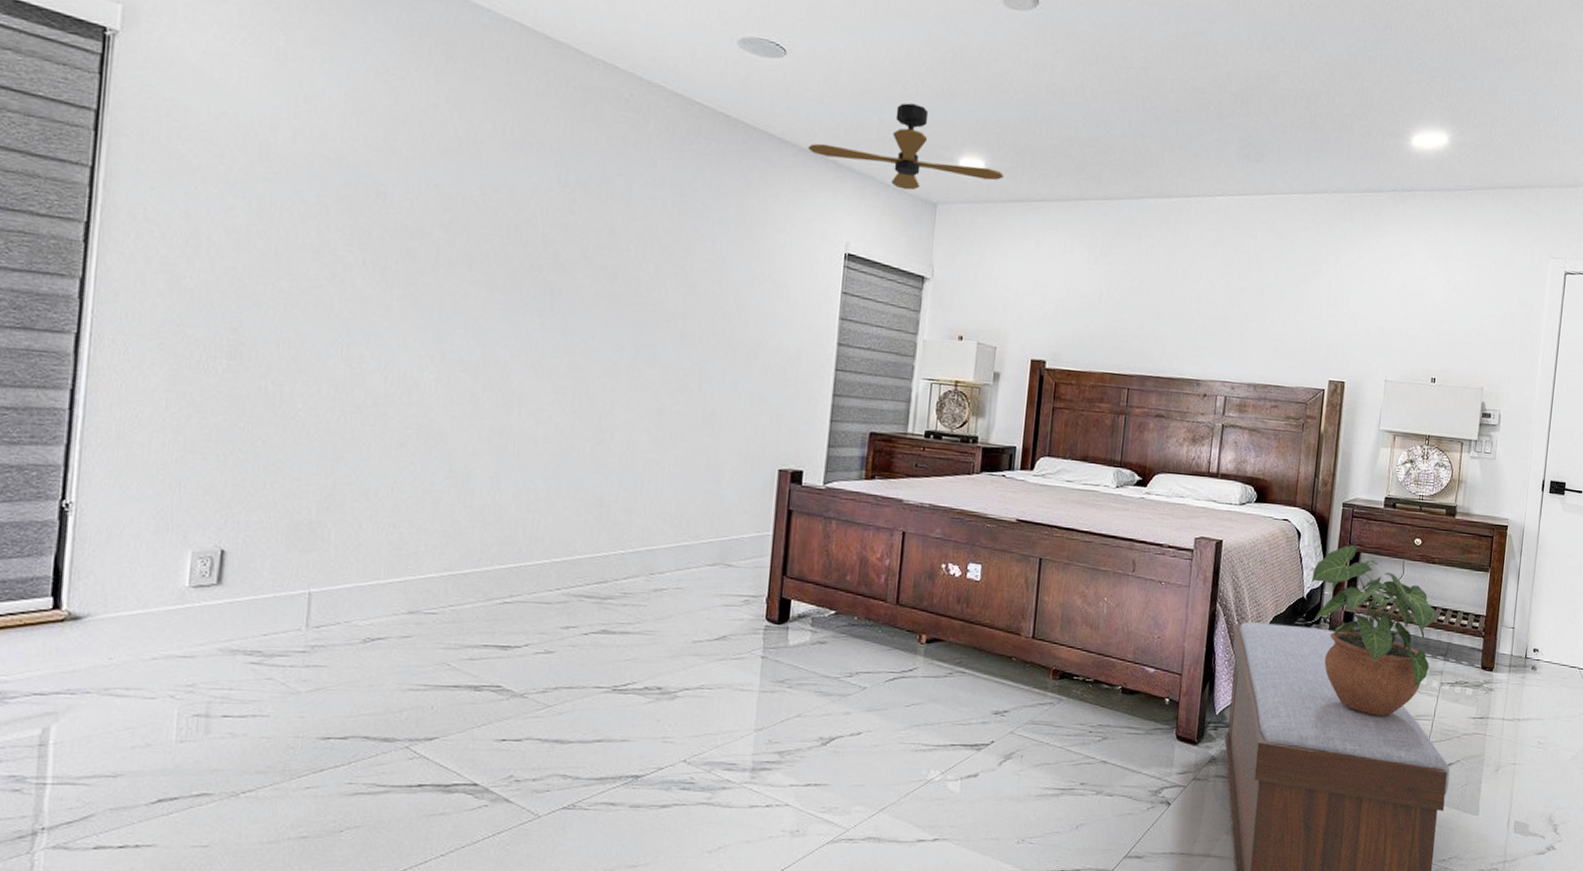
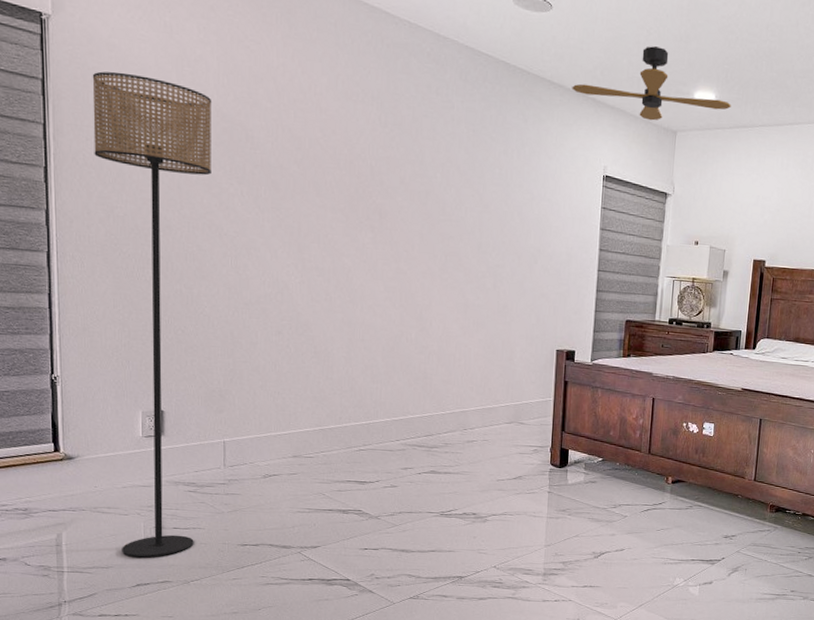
floor lamp: none [140,103,334,760] -> present [92,71,212,558]

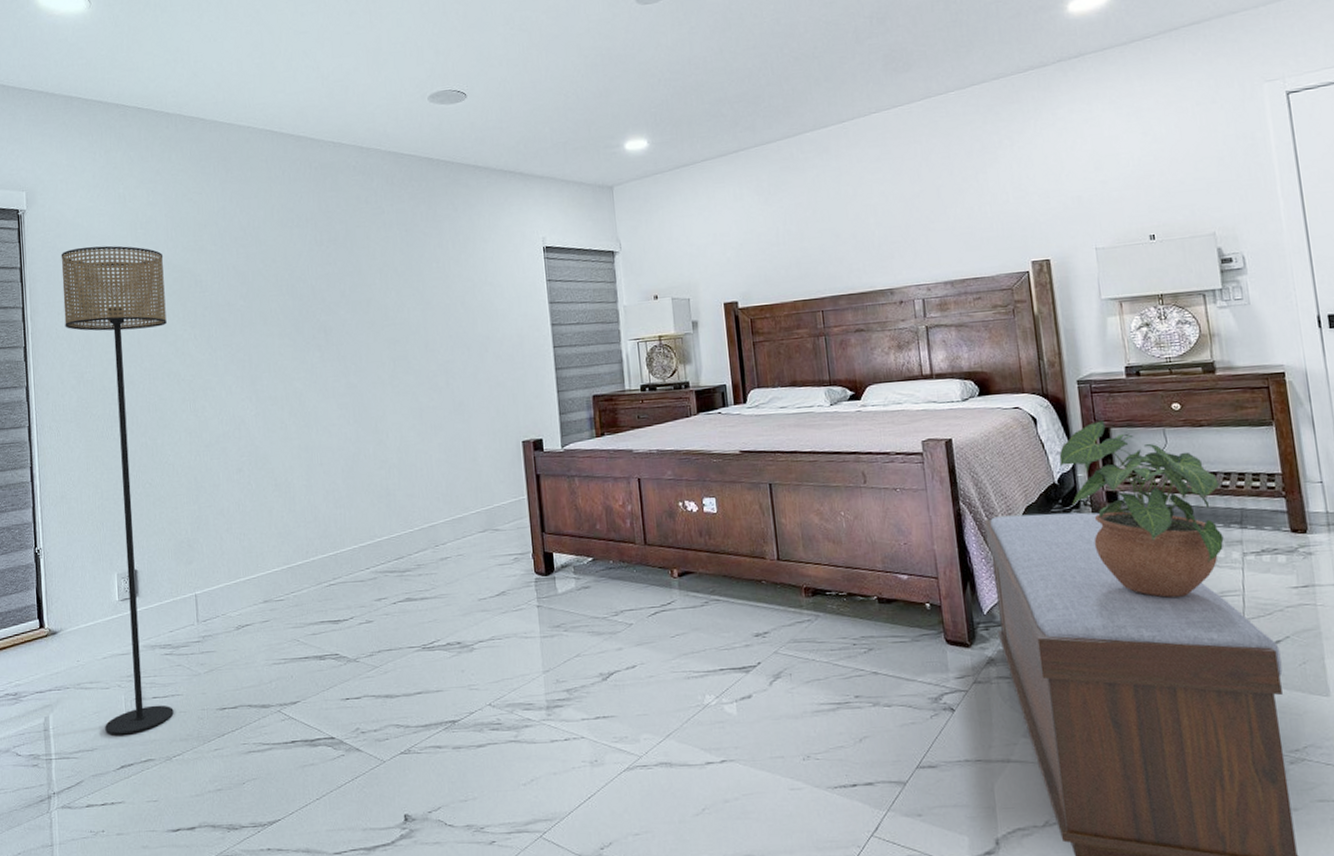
ceiling fan: present [572,46,731,121] -> none [497,107,666,182]

